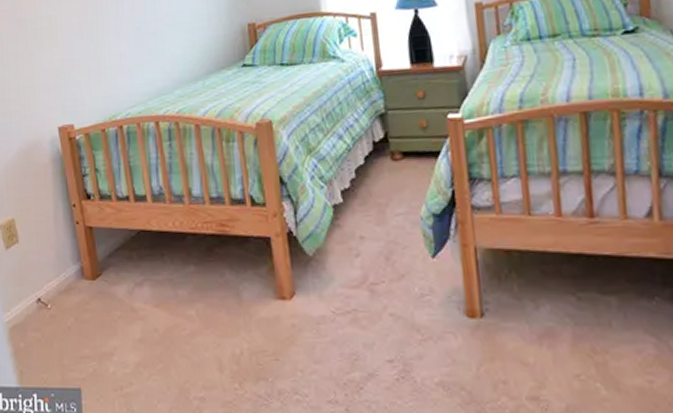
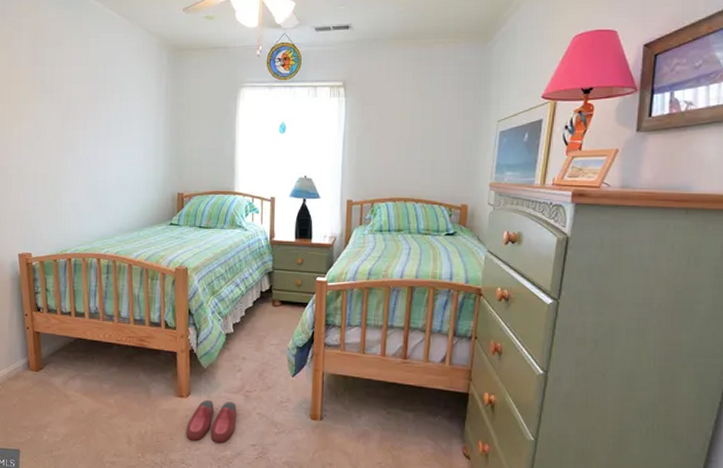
slippers: none [294,299,362,361] -> present [186,399,237,443]

